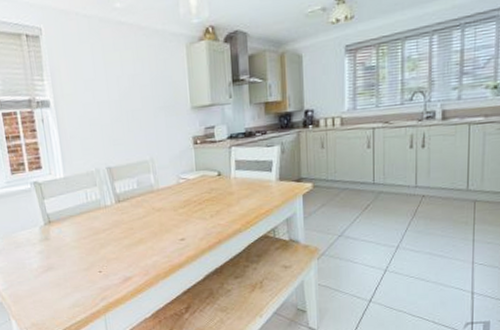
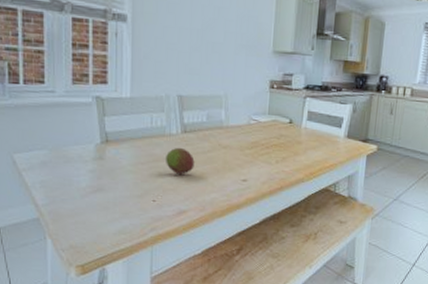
fruit: none [105,217,133,243] -> present [166,147,195,174]

